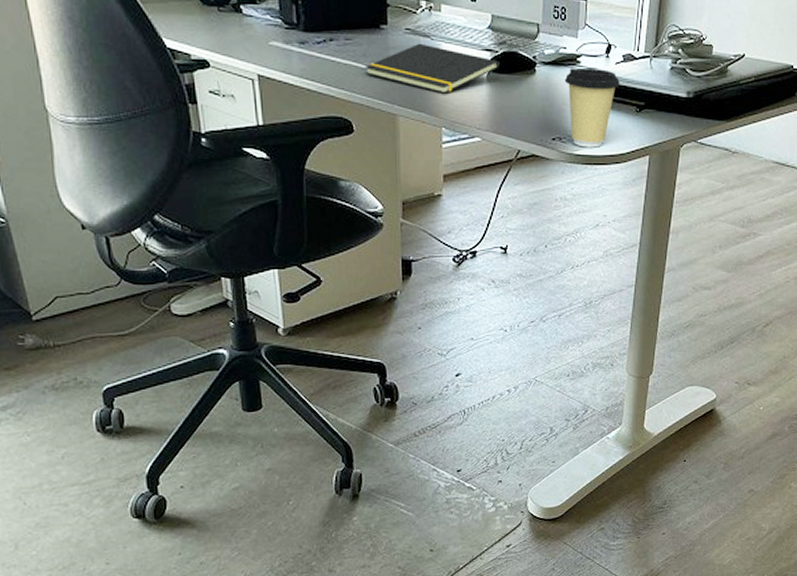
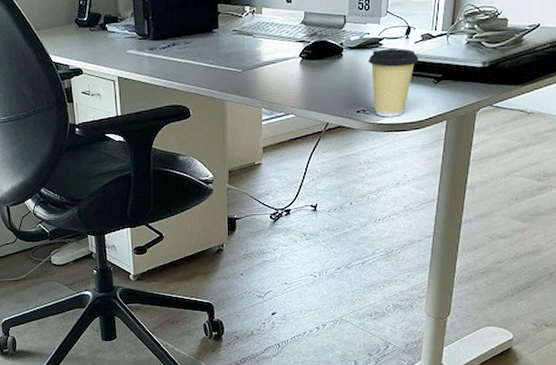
notepad: present [364,43,499,94] -> none [200,41,311,80]

